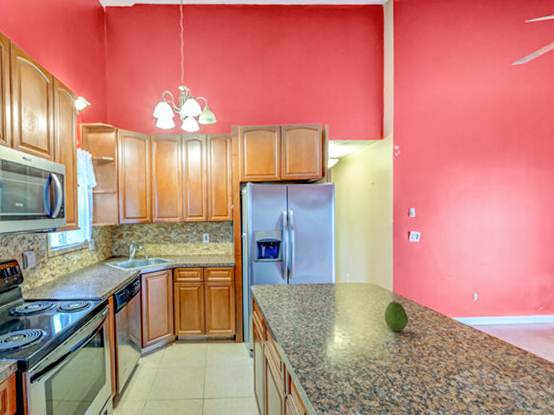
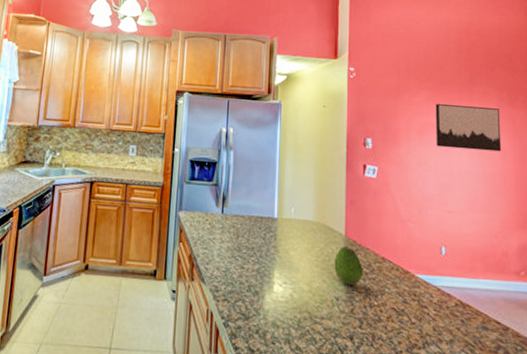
wall art: none [471,171,528,210] -> present [435,103,502,152]

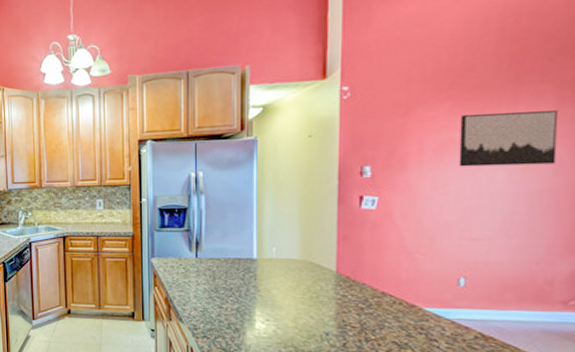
fruit: present [334,246,363,286] -> none [323,283,357,321]

